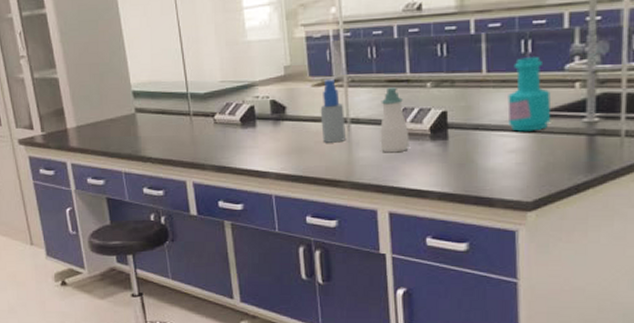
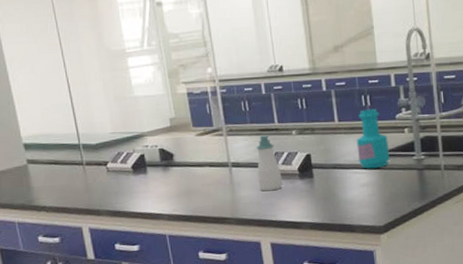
spray bottle: present [320,79,347,143] -> none [204,129,229,185]

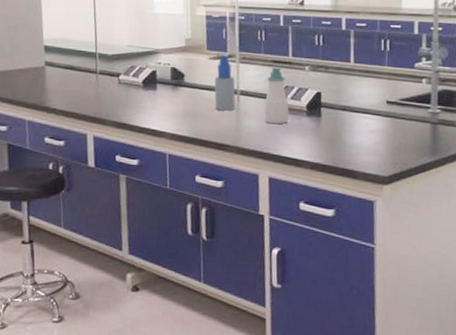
spray bottle: none [204,129,229,185] -> present [214,54,236,111]
bottle: present [356,109,390,169] -> none [370,54,404,116]

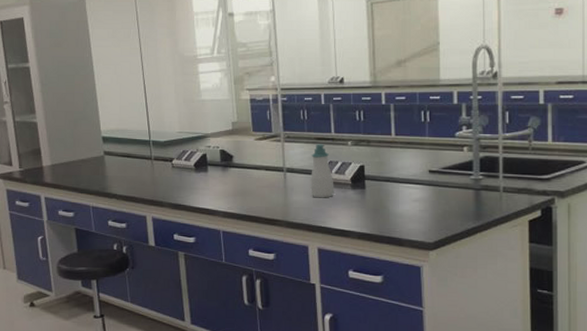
spray bottle: present [214,54,236,111] -> none [261,135,283,188]

